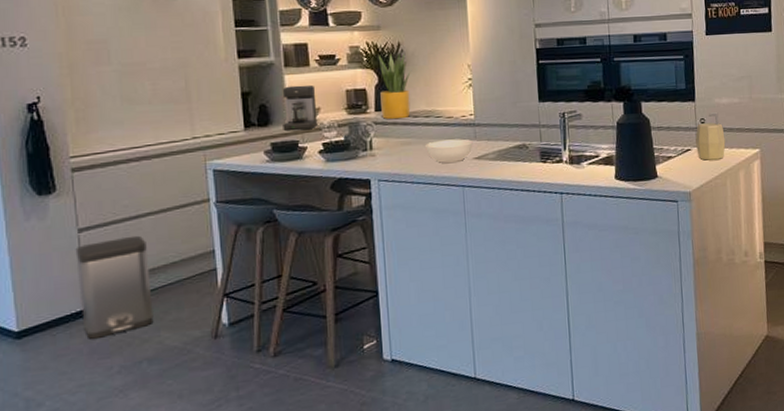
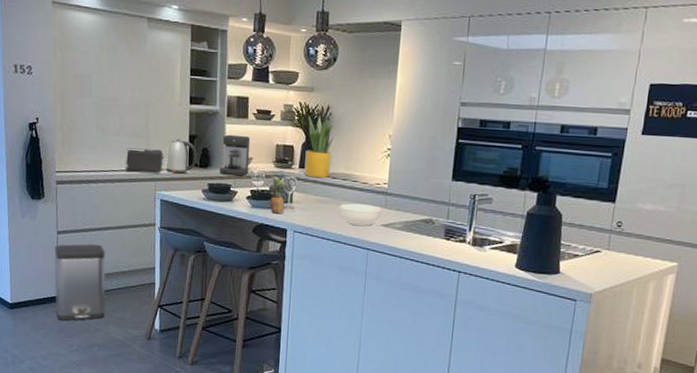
toaster: none [162,113,213,145] -> present [125,148,165,175]
kettle: none [214,98,253,138] -> present [166,138,196,174]
fruit: none [343,123,366,165] -> present [269,175,289,214]
soap dispenser: present [695,112,726,161] -> none [606,217,642,267]

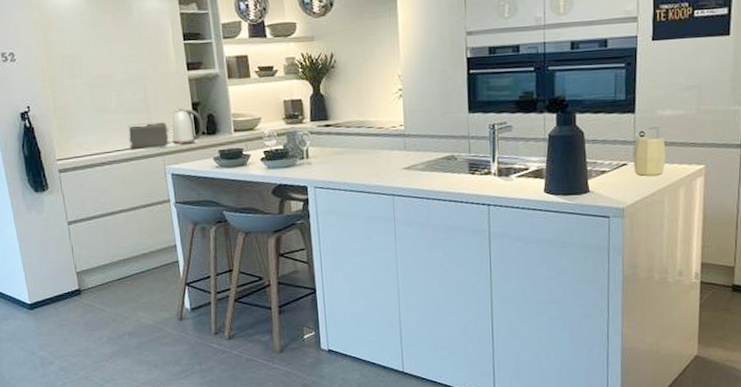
pedal bin: present [54,244,106,321] -> none [67,229,131,314]
coffee maker: present [219,134,250,177] -> none [227,95,259,139]
fruit: present [269,175,289,214] -> none [282,132,302,172]
planter: present [304,115,336,179] -> none [312,64,344,130]
bowl: present [338,203,383,227] -> none [356,149,403,173]
soap dispenser: none [606,217,642,267] -> present [633,125,666,176]

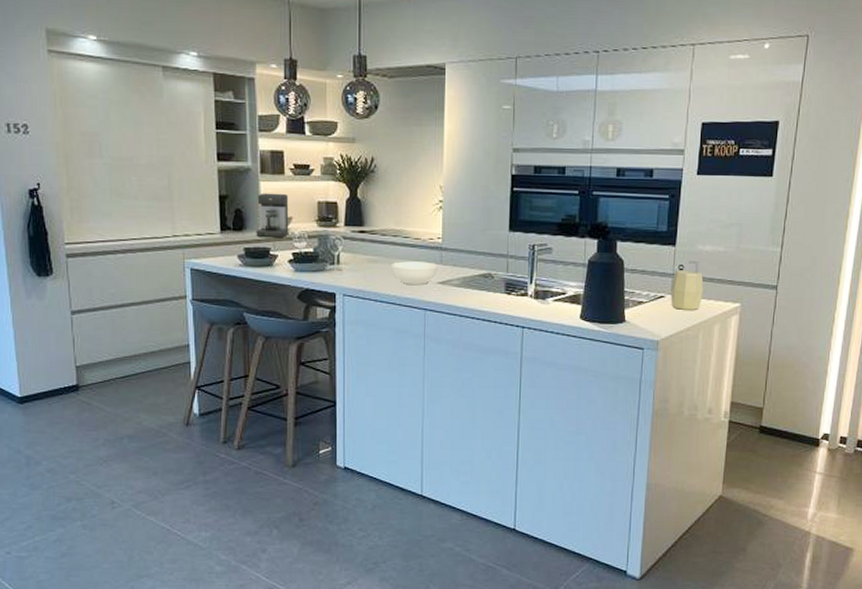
toaster: present [128,122,169,151] -> none [146,212,192,242]
kettle: present [169,108,203,145] -> none [193,200,228,239]
coffee maker: none [227,95,259,139] -> present [256,193,289,238]
bowl: none [356,149,403,173] -> present [390,261,438,286]

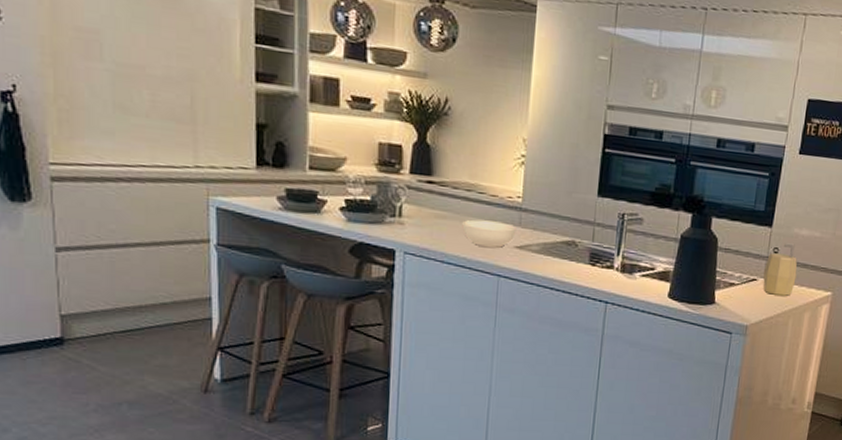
coffee maker: present [256,193,289,238] -> none [301,125,343,181]

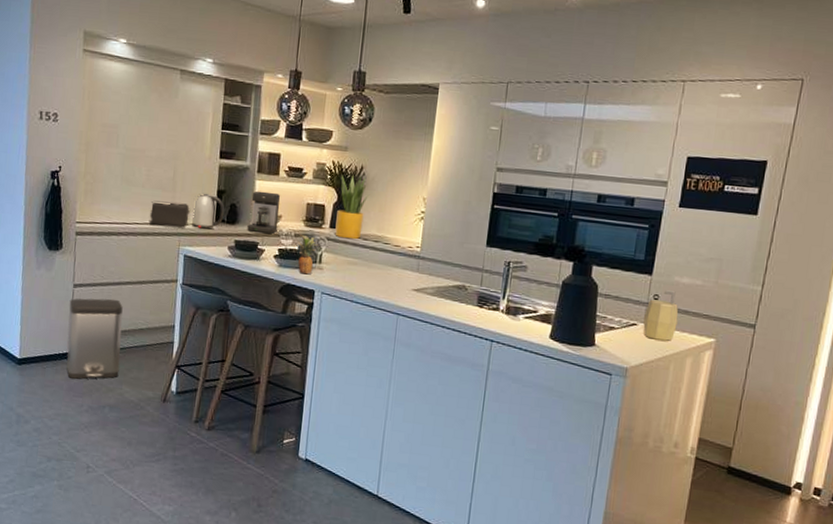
pedal bin: none [52,265,137,371] -> present [66,298,123,379]
toaster: none [160,135,221,175] -> present [148,200,191,230]
kettle: none [222,127,267,175] -> present [192,193,224,230]
coffee maker: none [301,125,343,181] -> present [247,191,280,234]
fruit: none [370,181,396,231] -> present [298,234,318,275]
planter: none [417,108,457,188] -> present [335,175,369,240]
bowl: present [461,219,517,249] -> none [368,266,415,291]

